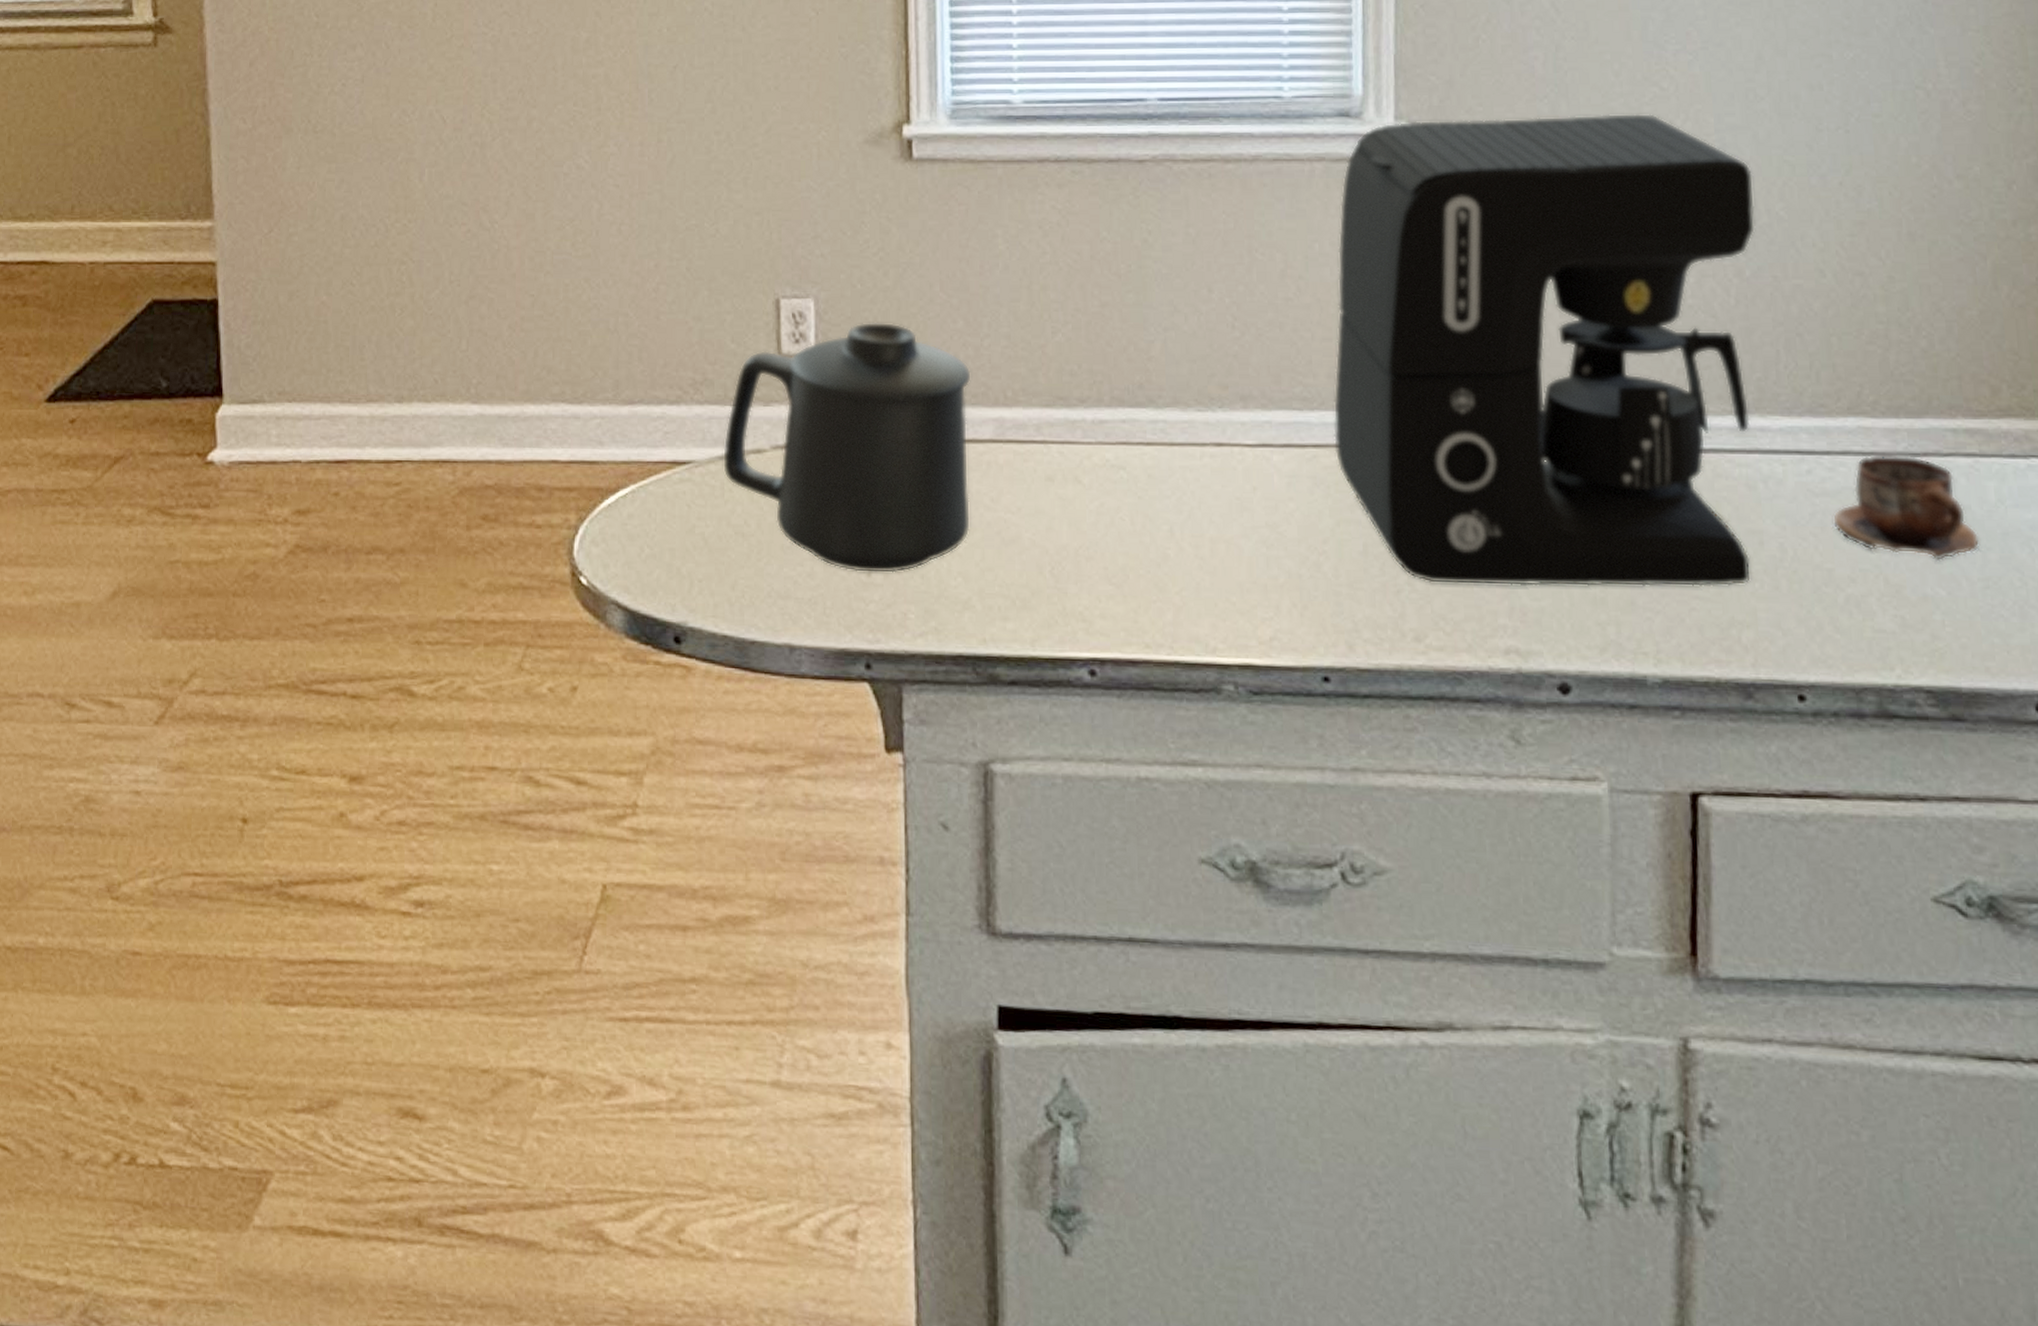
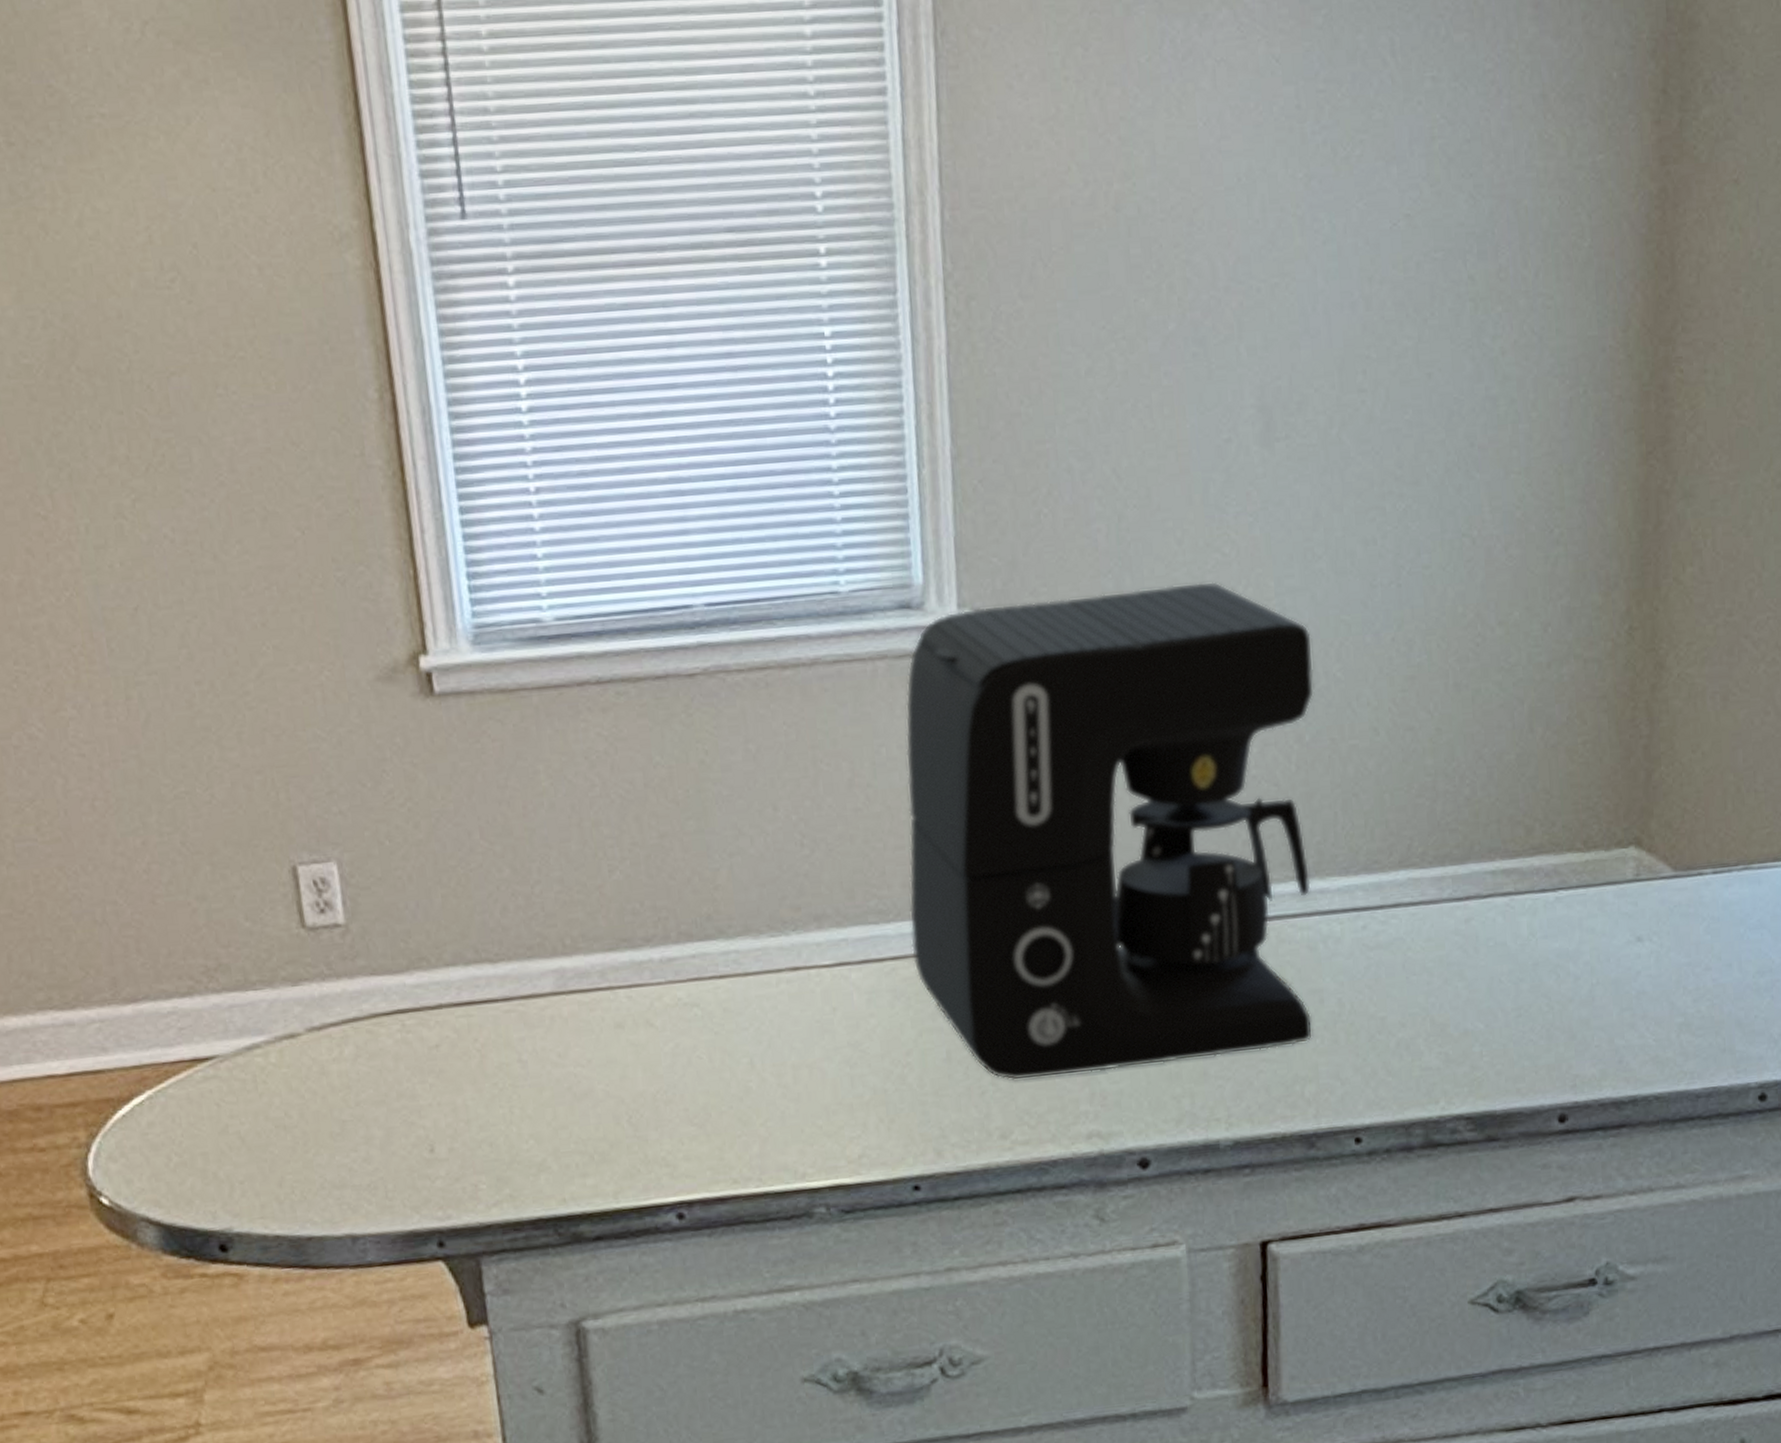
mug: present [722,322,971,574] -> none [249,878,539,1150]
cup: present [1833,454,1981,560] -> none [1386,901,1514,997]

